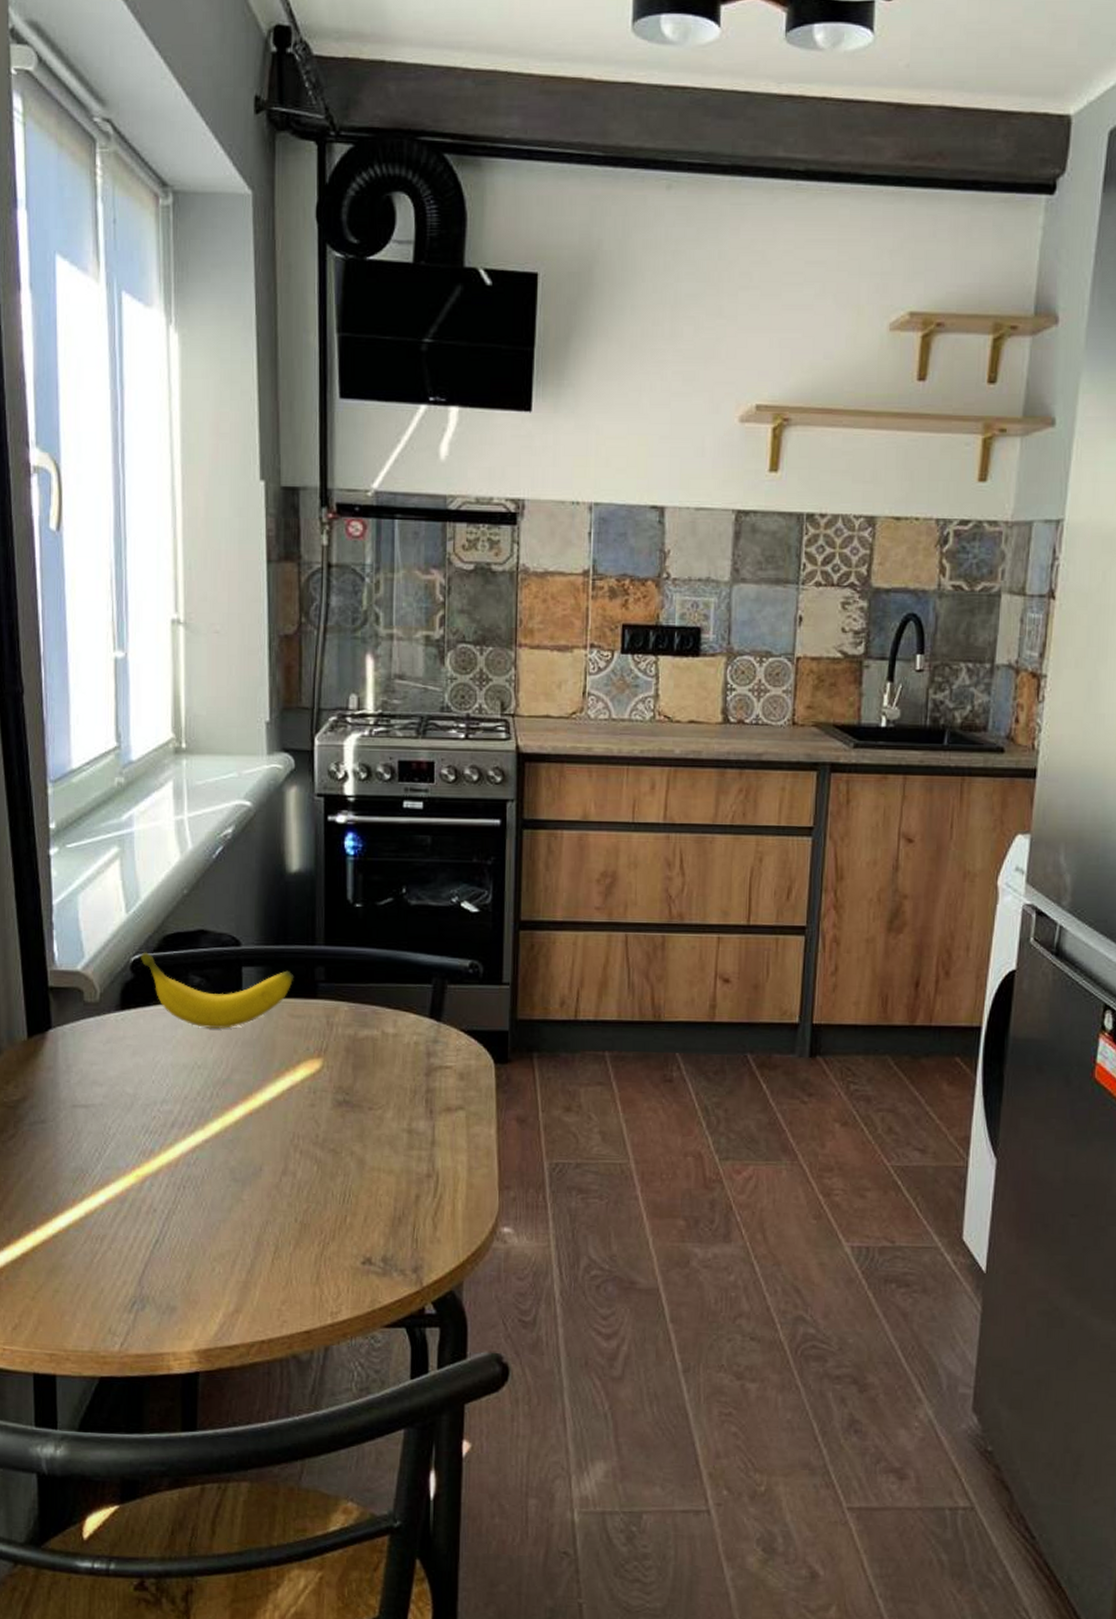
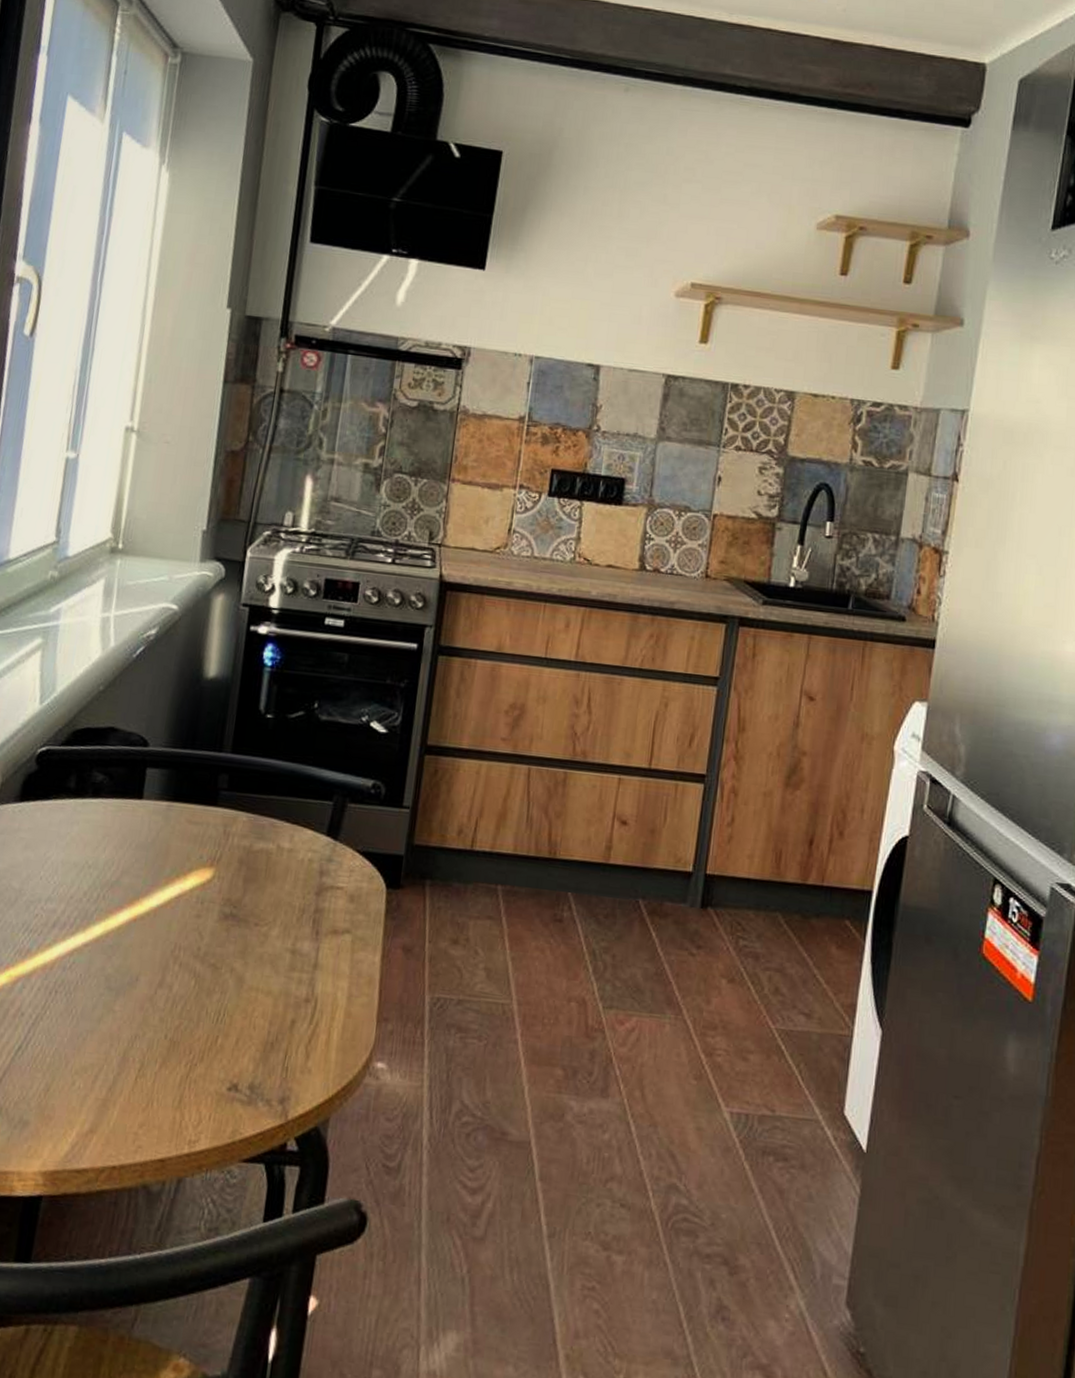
banana: present [140,952,294,1029] -> none [46,744,197,829]

